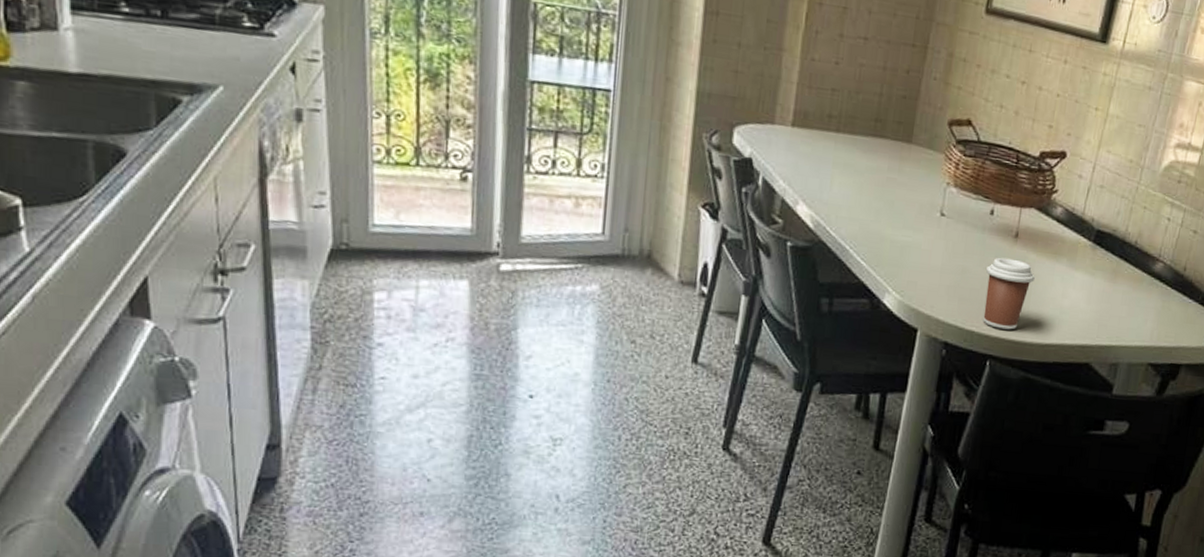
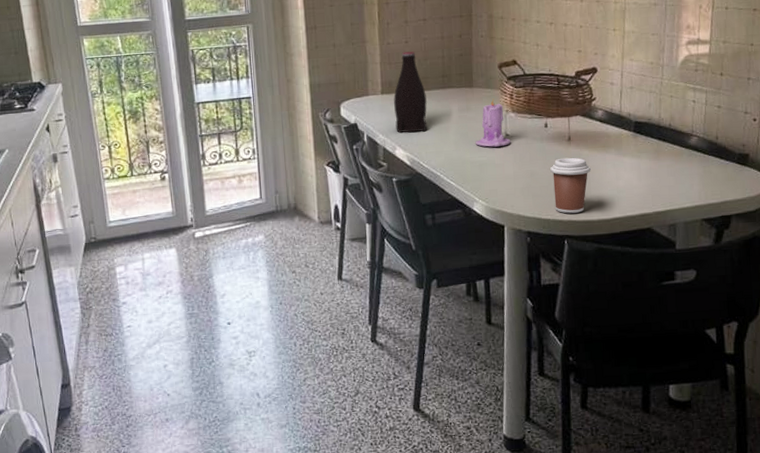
bottle: none [802,75,851,189] -> present [394,51,428,134]
candle: none [901,163,946,229] -> present [475,98,511,147]

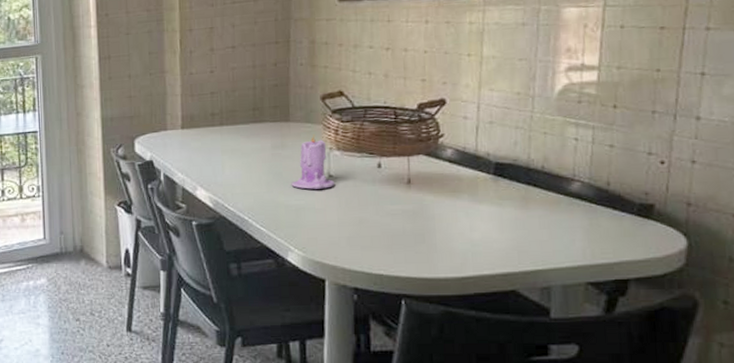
bottle: present [394,51,428,134] -> none [195,82,235,172]
coffee cup: present [550,157,591,214] -> none [384,203,437,269]

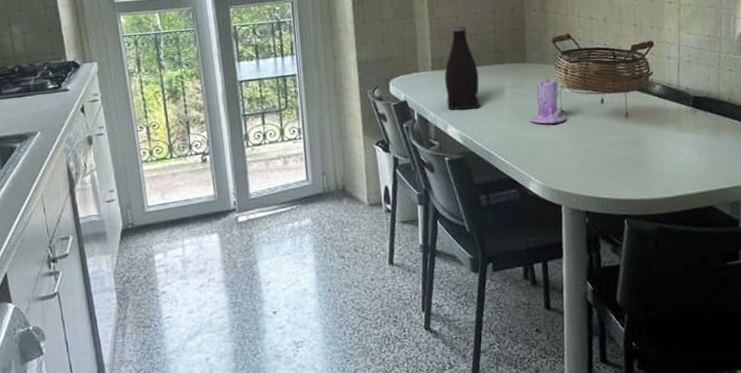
bottle: none [195,82,235,172] -> present [444,26,480,111]

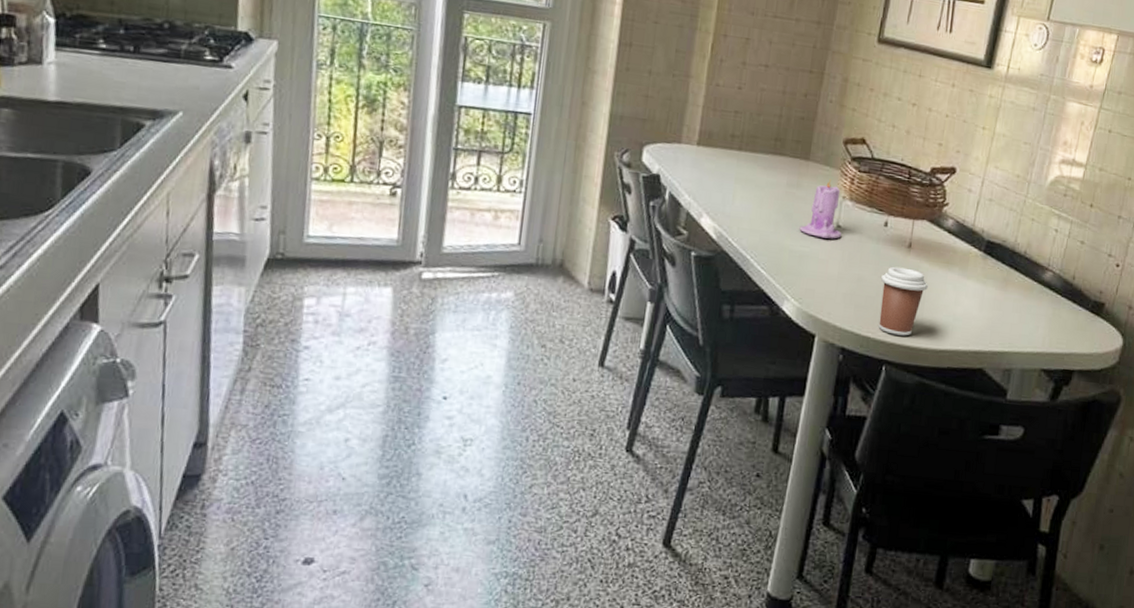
bottle: present [444,26,480,111] -> none [706,99,752,202]
coffee cup: none [608,133,650,192] -> present [878,266,928,336]

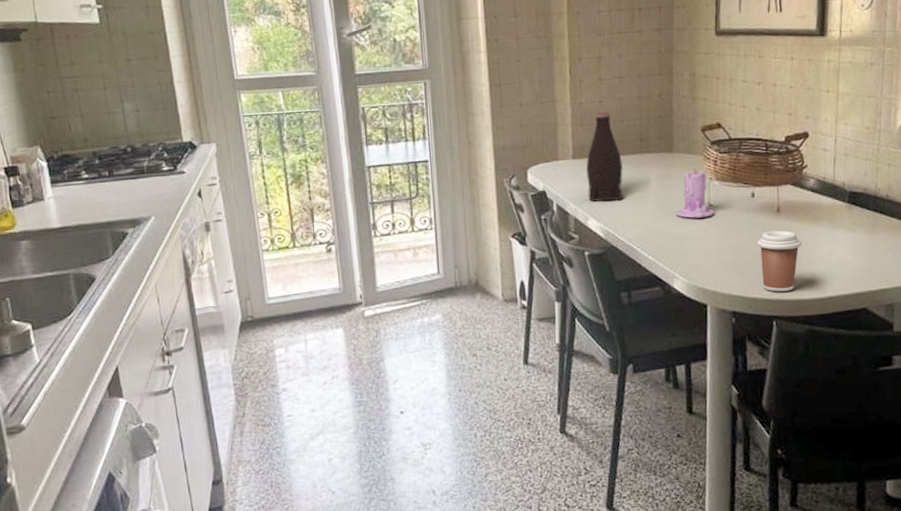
bottle: none [706,99,752,202] -> present [586,112,624,203]

